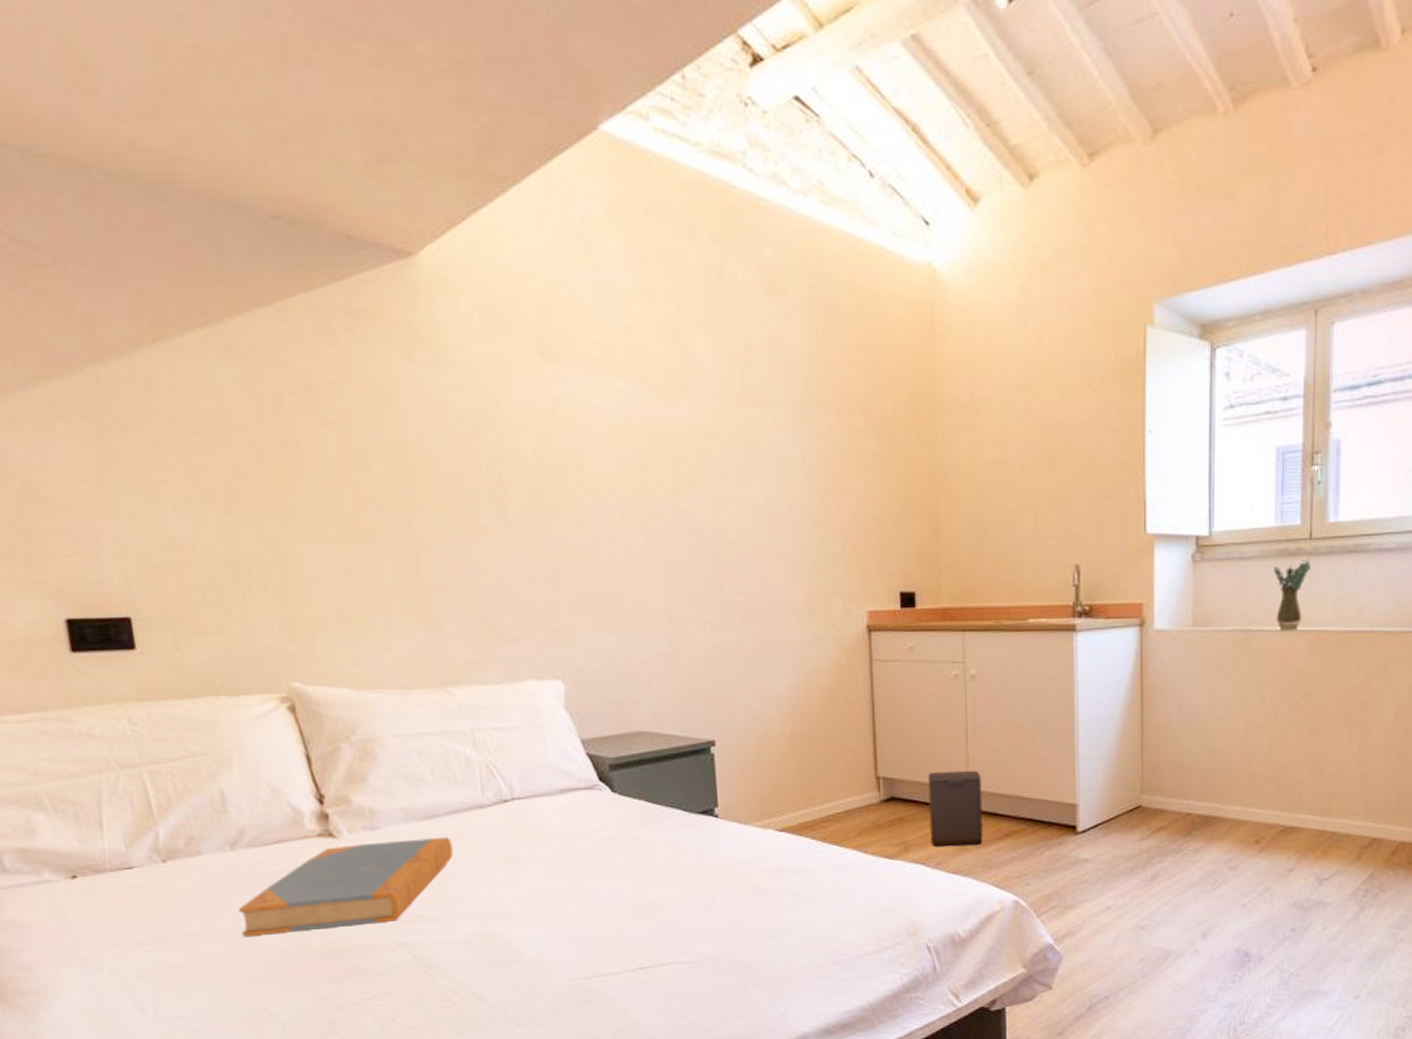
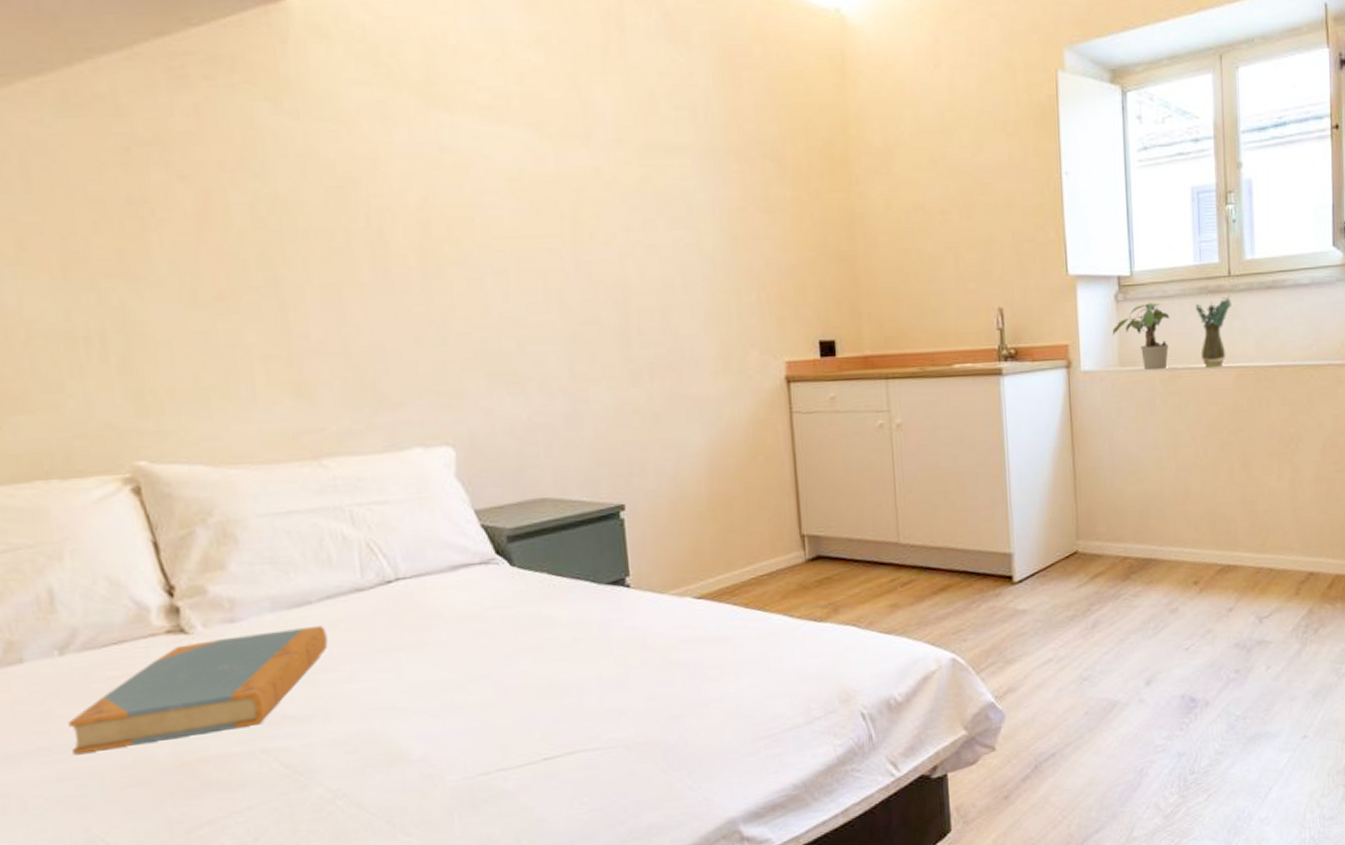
pedal bin: present [928,770,983,846] -> none [855,523,916,606]
potted plant: none [1187,564,1247,632] -> present [1112,302,1170,371]

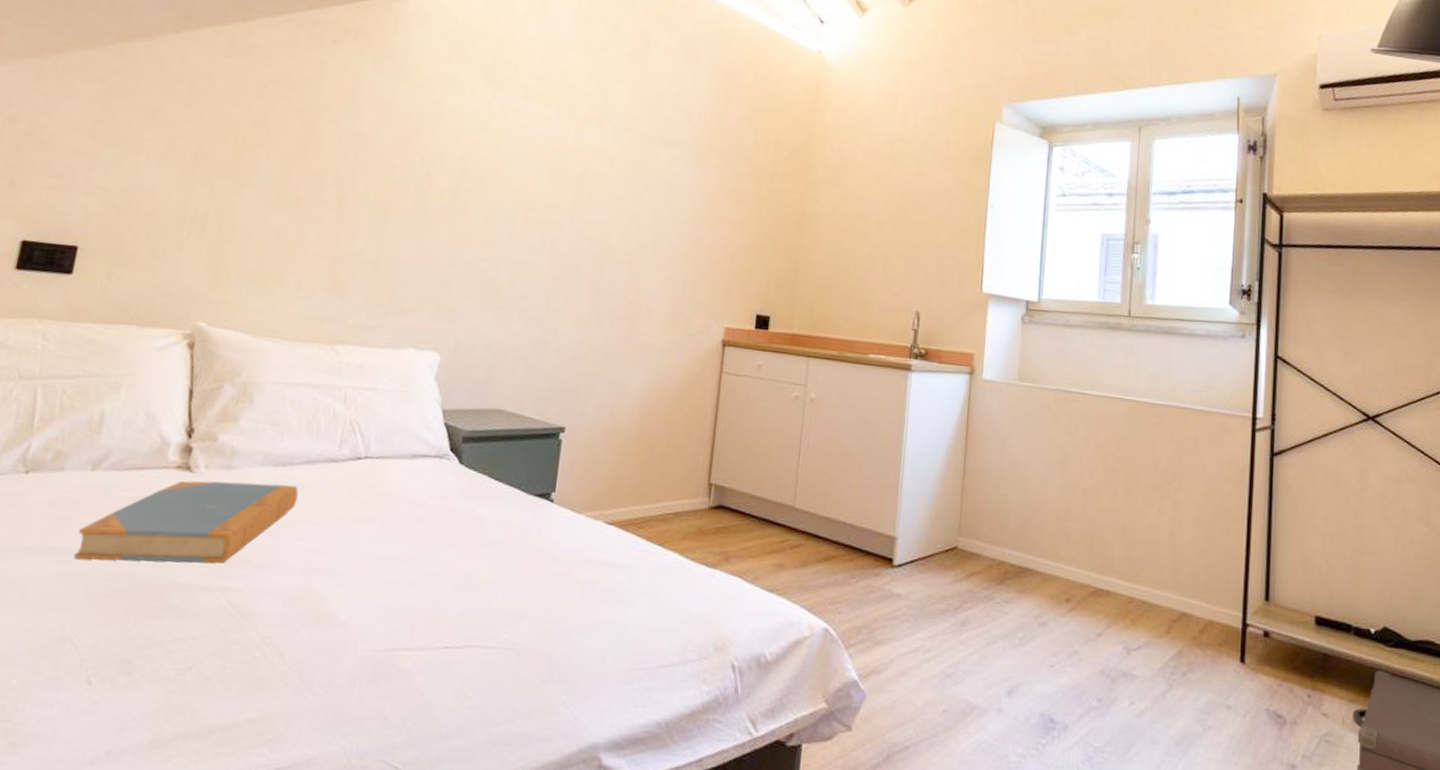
potted plant: present [1112,302,1170,371] -> none [1015,328,1070,391]
vase: present [1195,295,1231,369] -> none [1094,333,1129,398]

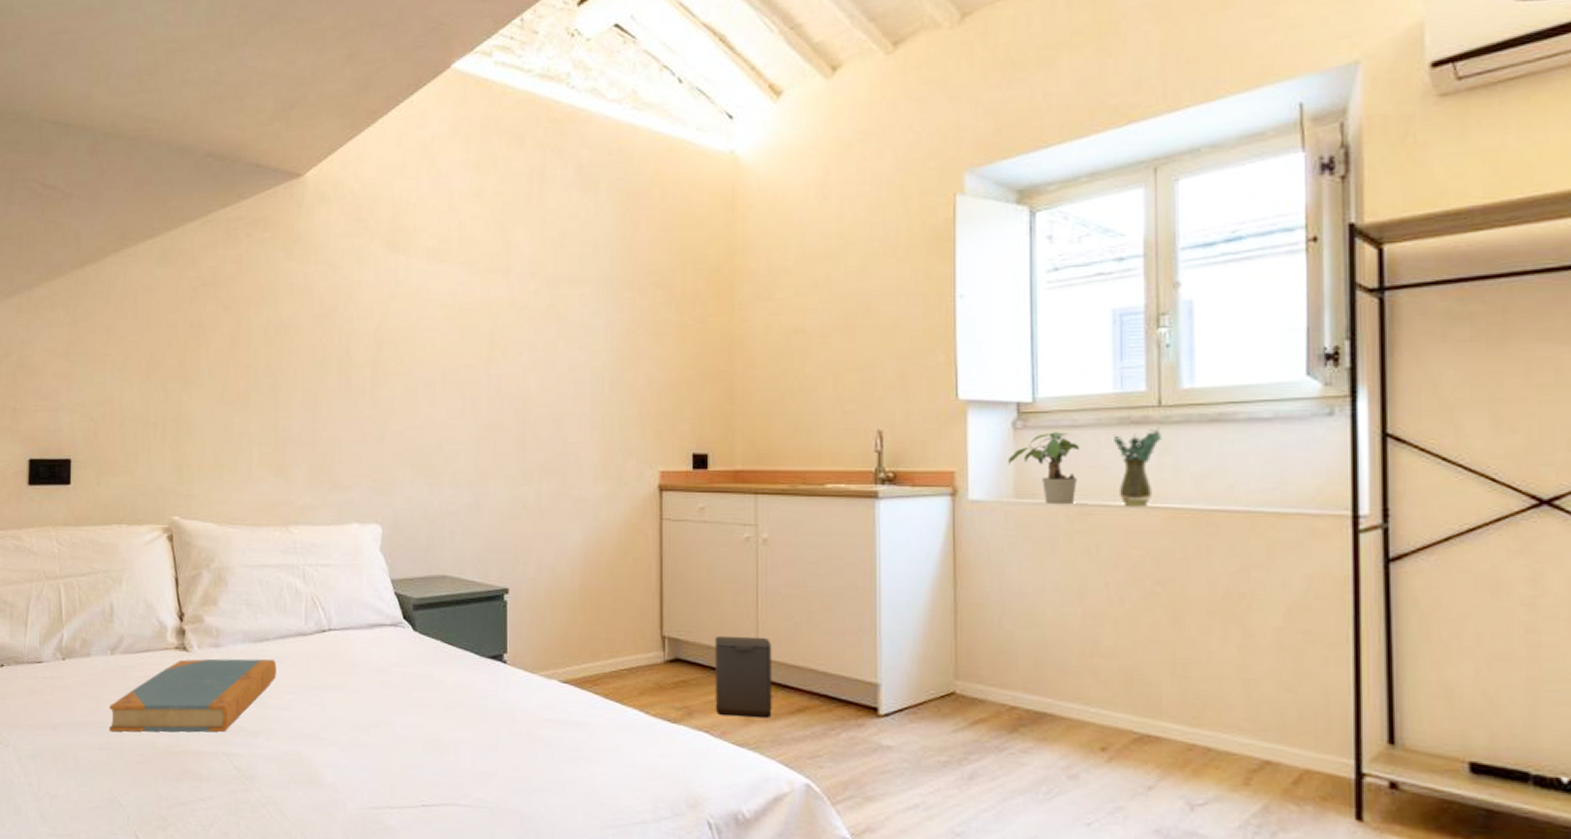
pedal bin: none [751,485,808,565] -> present [715,635,772,717]
potted plant: none [1015,328,1070,391] -> present [1007,432,1080,505]
vase: none [1094,333,1129,398] -> present [1112,427,1161,508]

